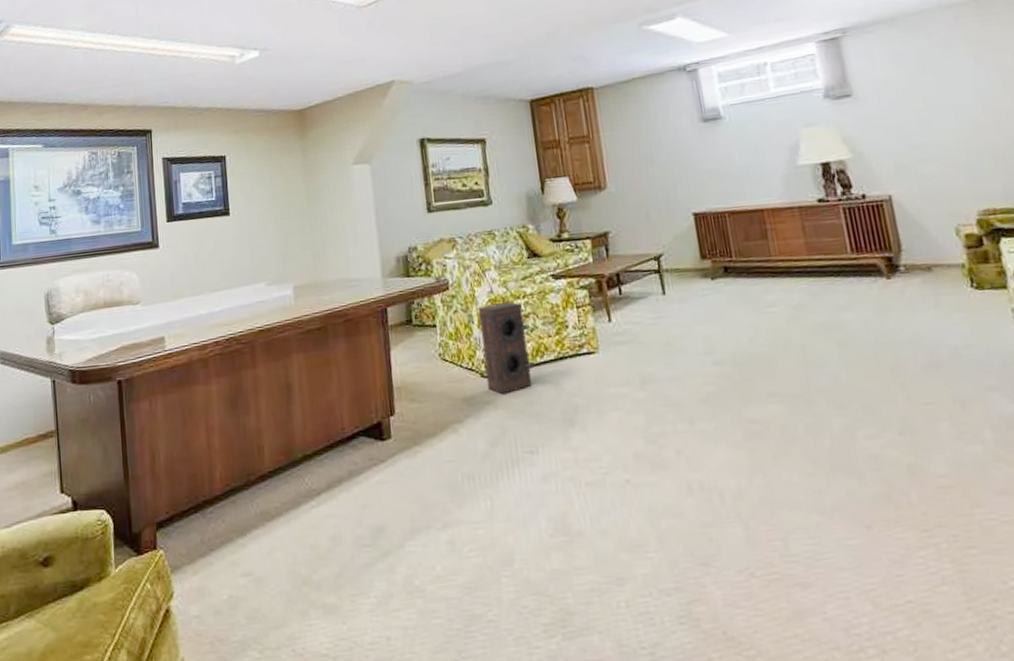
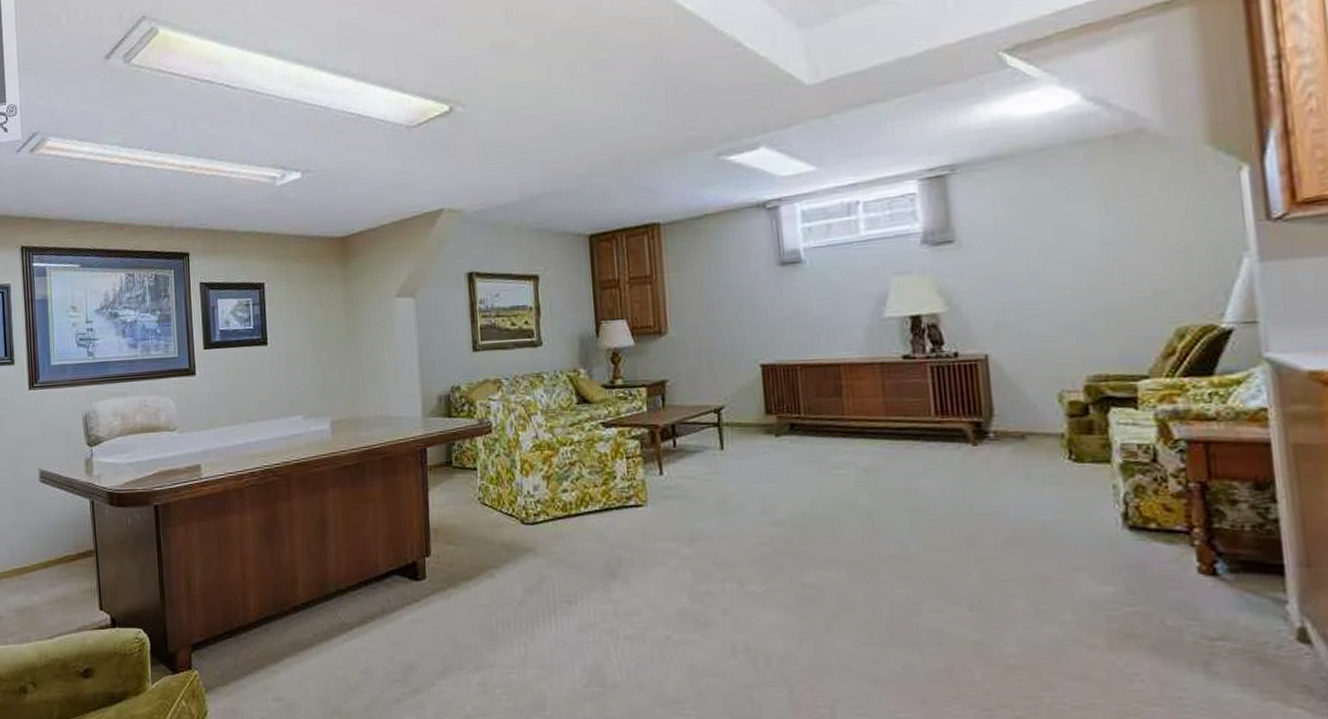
speaker: present [478,301,536,395] -> none [521,447,580,543]

